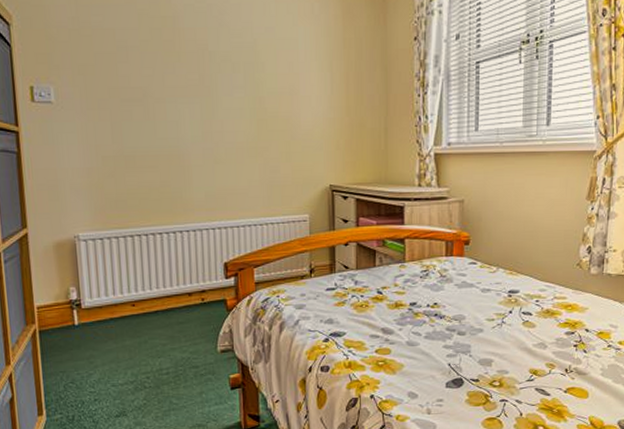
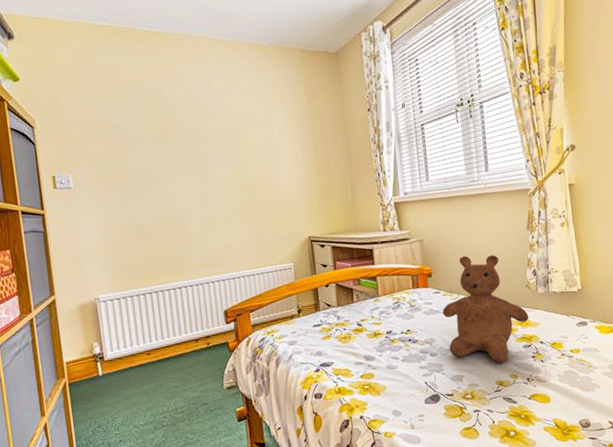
teddy bear: none [478,223,576,350] -> present [443,255,529,363]

